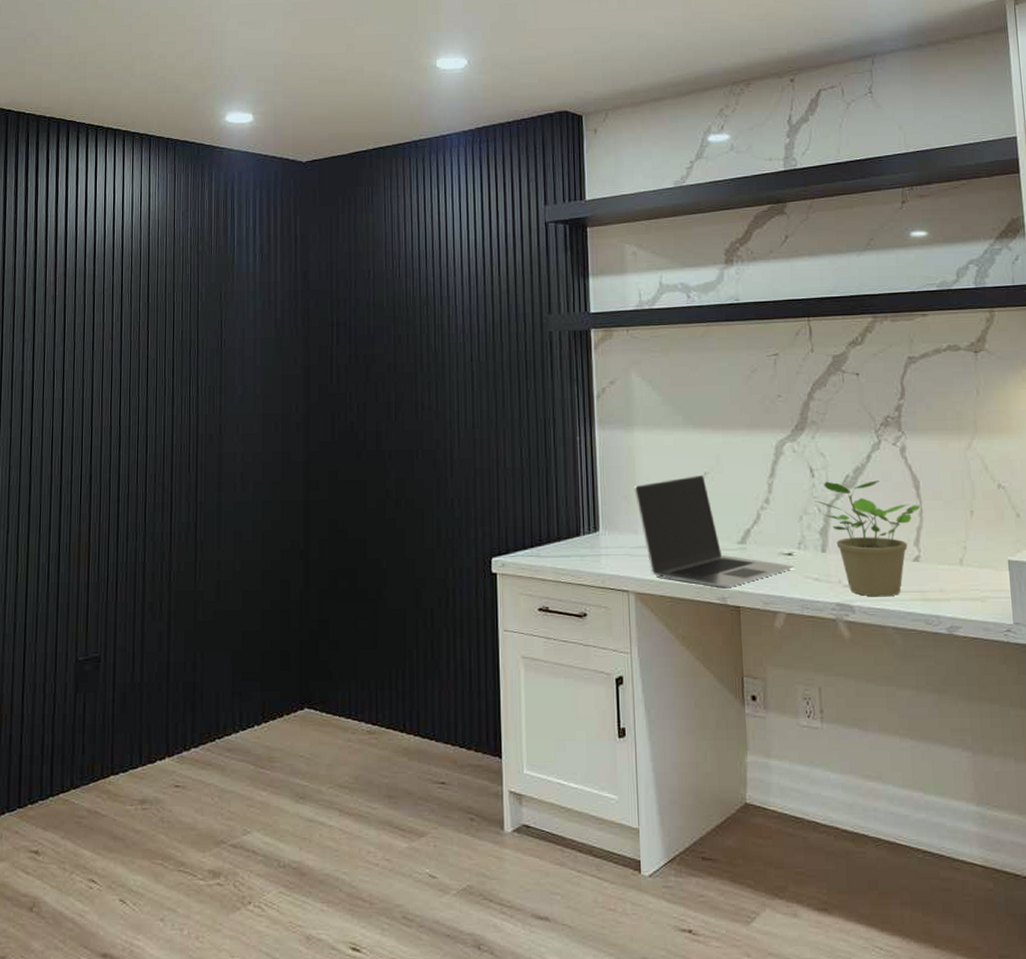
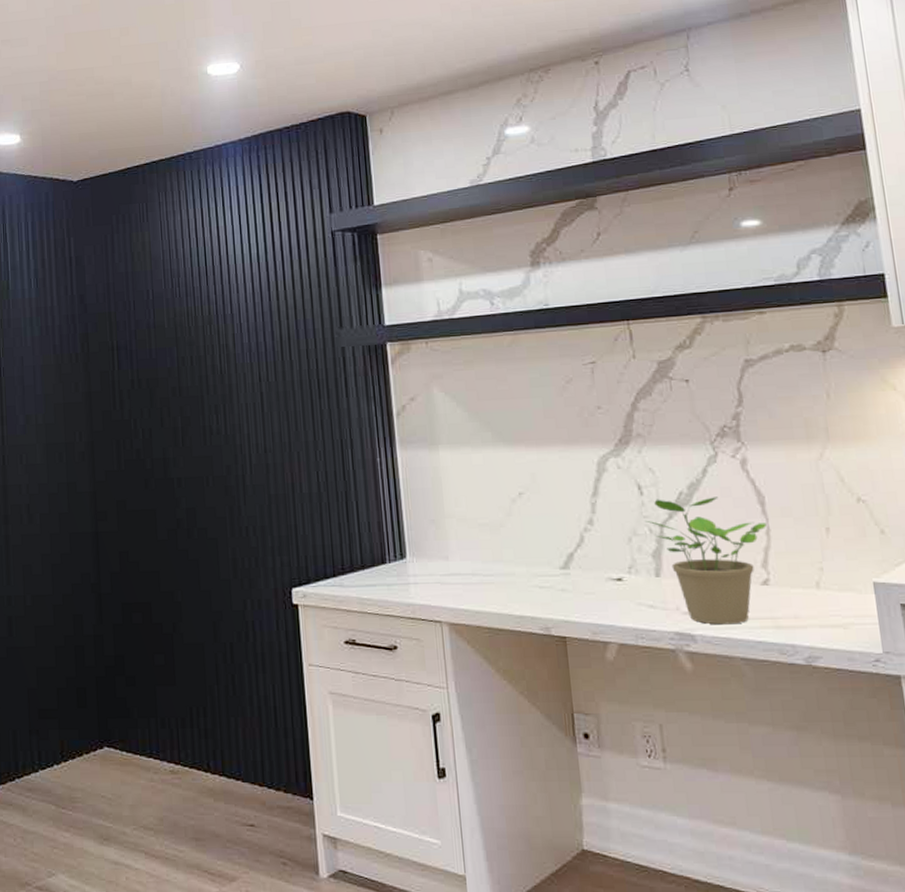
laptop: present [634,474,794,589] -> none [442,495,625,618]

